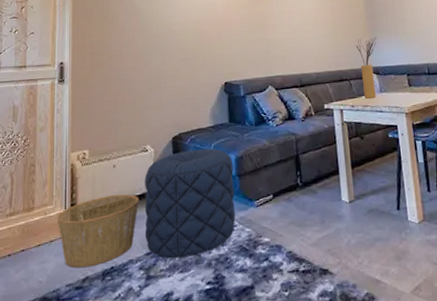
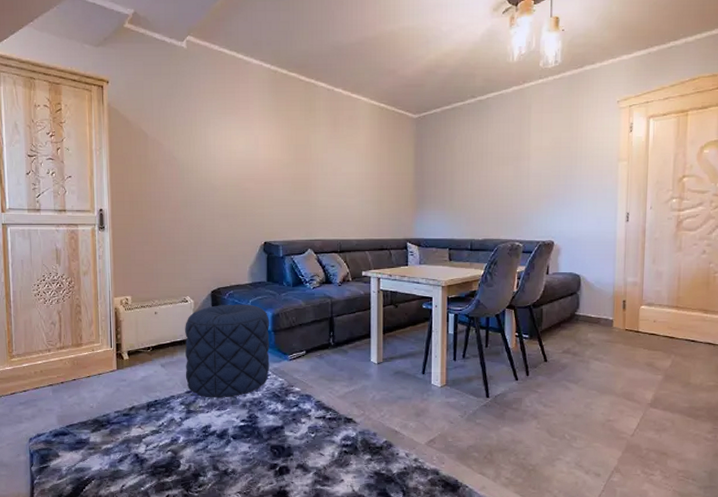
basket: present [57,194,139,268] -> none [104,339,180,399]
vase: present [356,36,377,100] -> none [400,207,422,270]

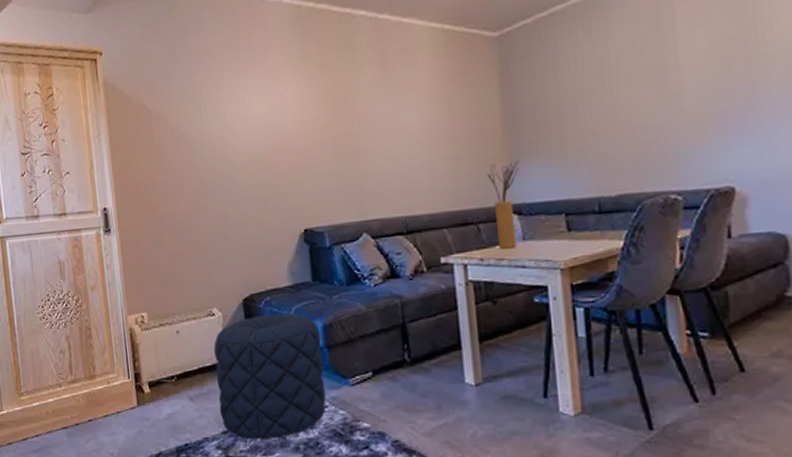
vase: none [400,207,422,270] -> present [487,159,520,250]

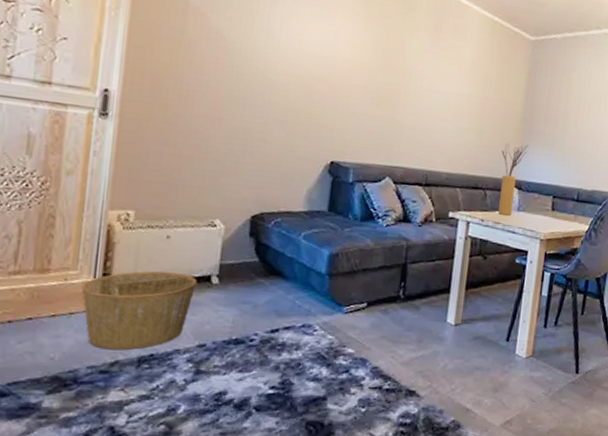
basket: none [121,364,210,443] -> present [81,271,197,351]
pouf: present [214,313,326,438] -> none [200,235,325,356]

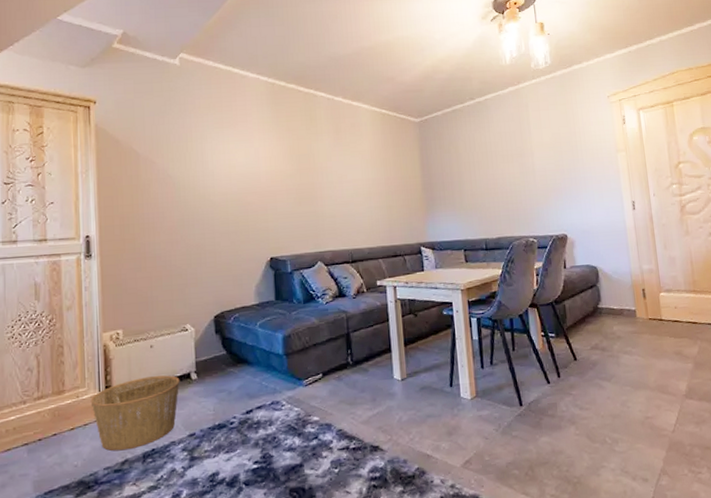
vase: present [498,143,528,217] -> none [411,210,433,276]

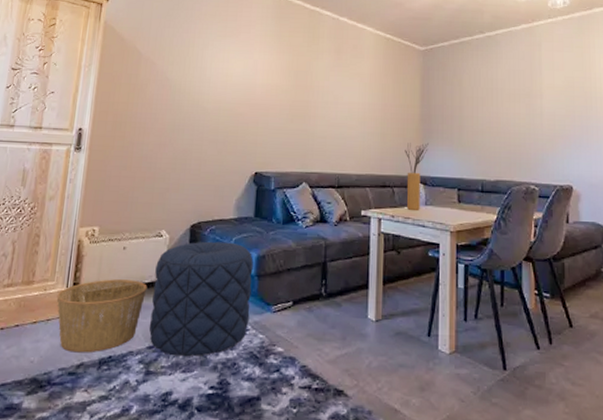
pouf: none [185,327,284,439] -> present [149,241,253,356]
vase: none [411,210,433,276] -> present [405,142,429,212]

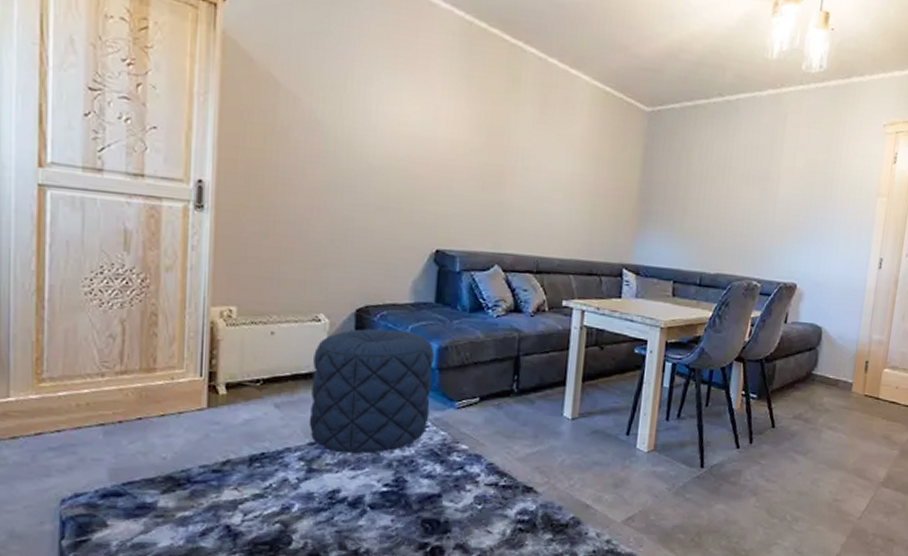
basket: present [56,279,147,353] -> none [188,368,305,450]
vase: present [405,142,429,212] -> none [615,225,646,304]

